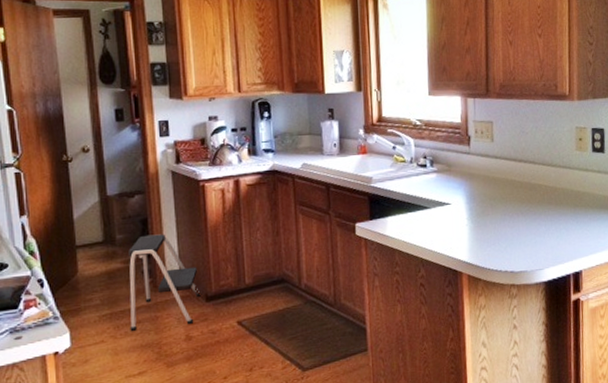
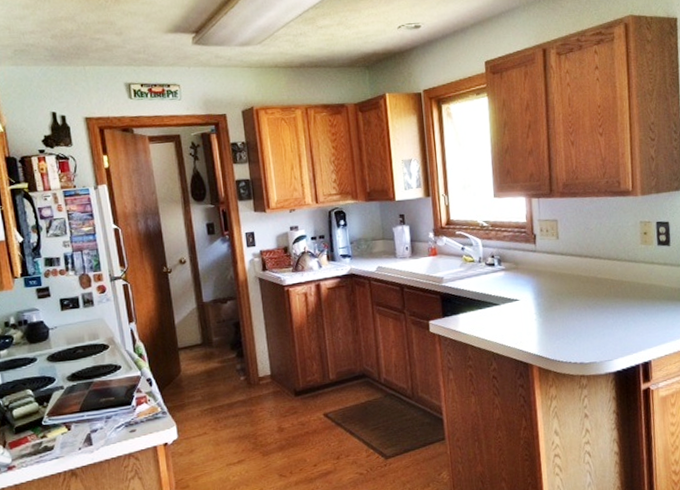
step stool: present [128,234,202,332] -> none [224,335,291,425]

